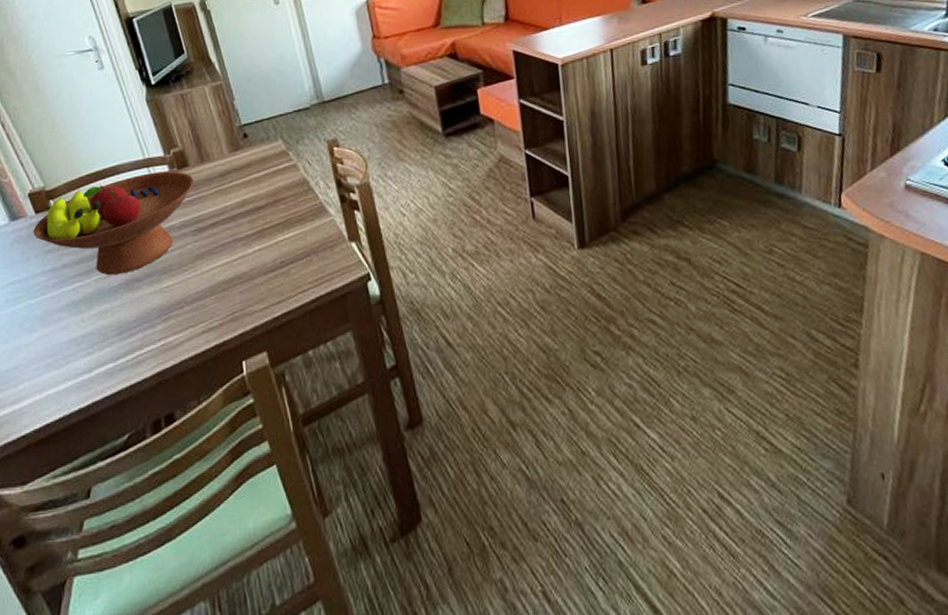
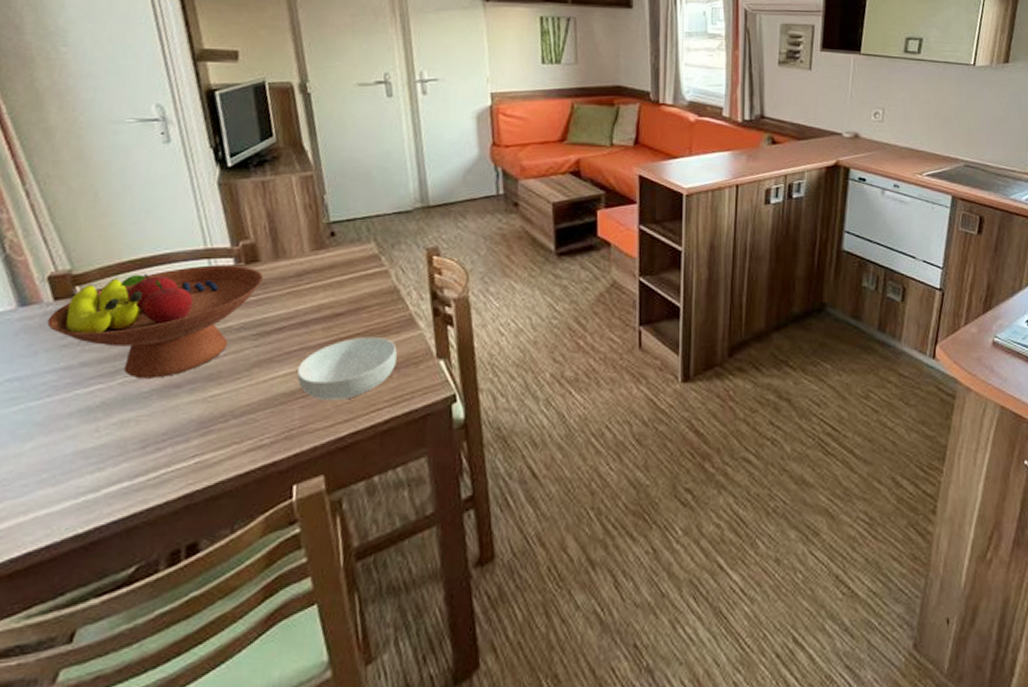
cereal bowl: none [232,225,314,286] -> present [296,336,397,401]

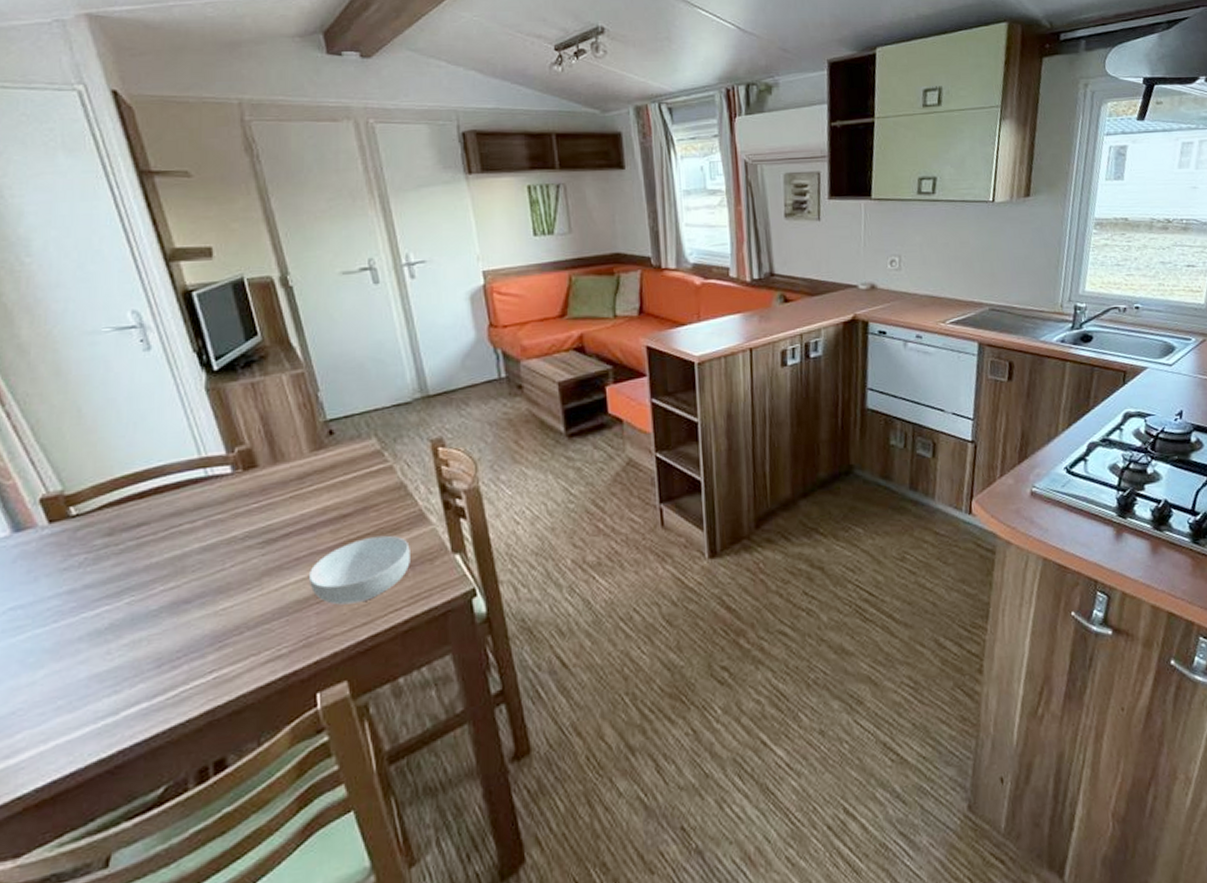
fruit bowl: present [47,265,264,379] -> none [44,472,264,598]

